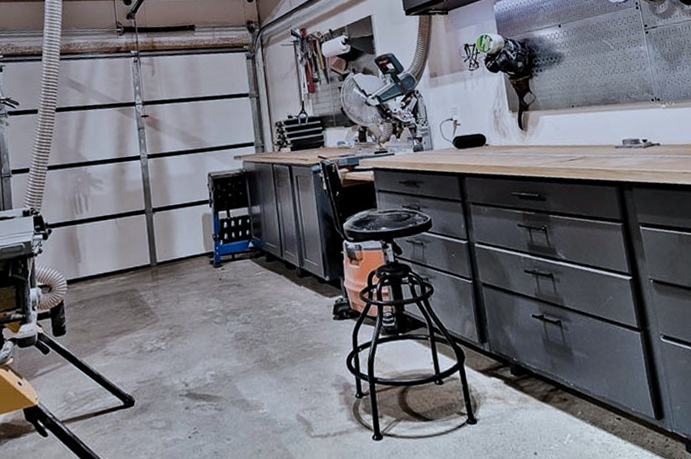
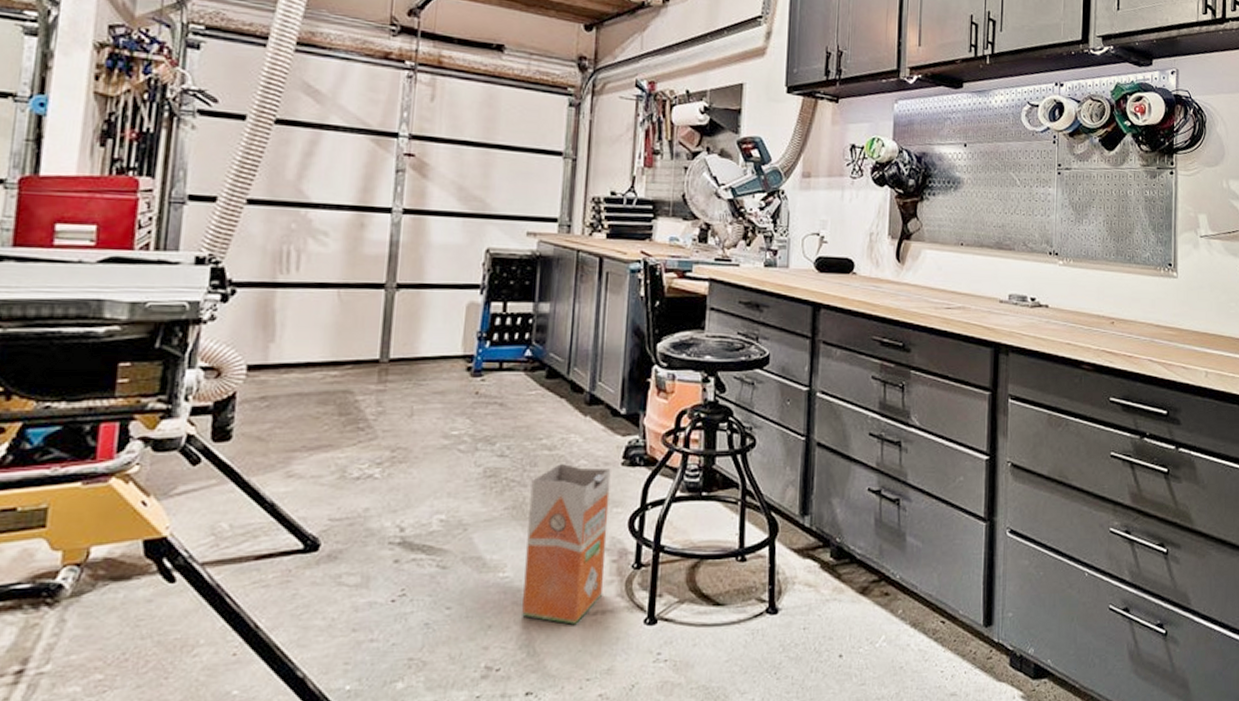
waste bin: none [270,323,337,445] -> present [522,463,611,625]

